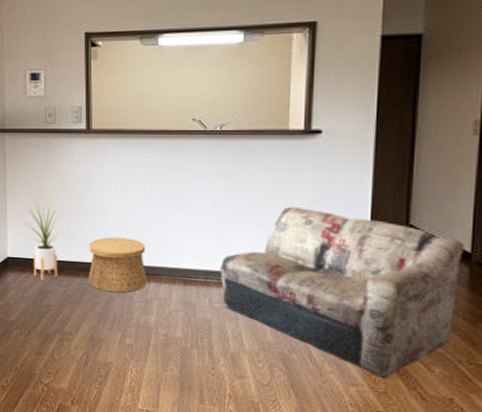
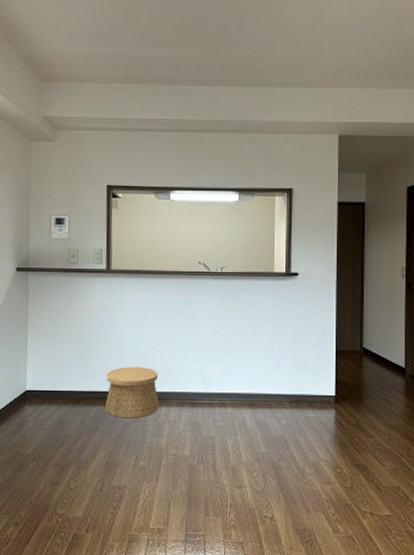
house plant: present [24,200,64,281] -> none [44,335,84,412]
newspaper: present [220,207,464,378] -> none [221,336,400,475]

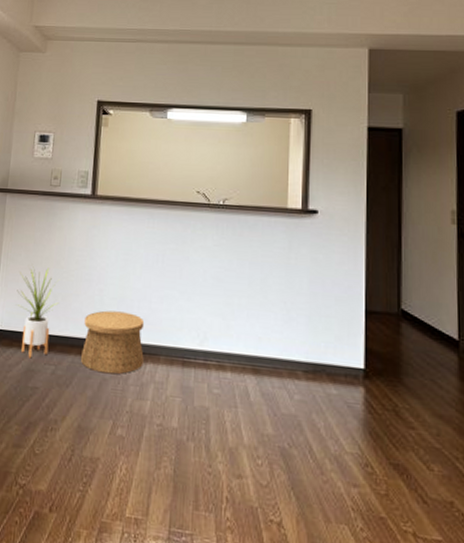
house plant: none [44,335,84,412] -> present [17,266,59,358]

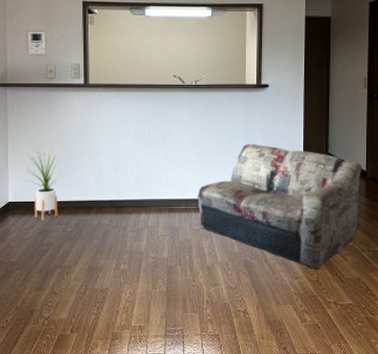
basket: present [80,310,145,375] -> none [86,177,138,226]
newspaper: none [219,286,452,478] -> present [197,144,362,270]

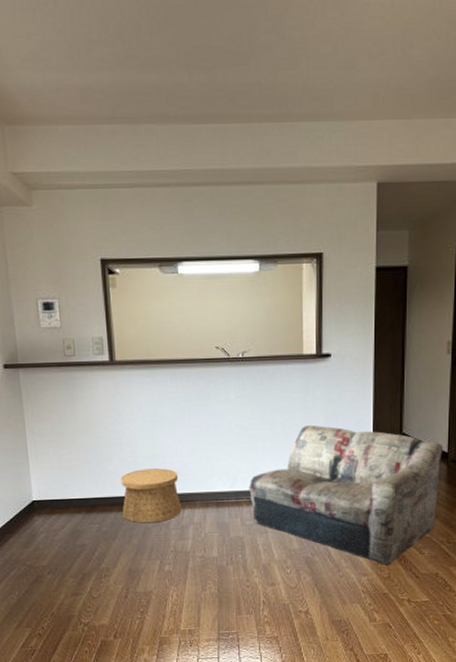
house plant: present [25,148,64,222] -> none [49,438,94,521]
basket: none [86,177,138,226] -> present [121,468,182,524]

